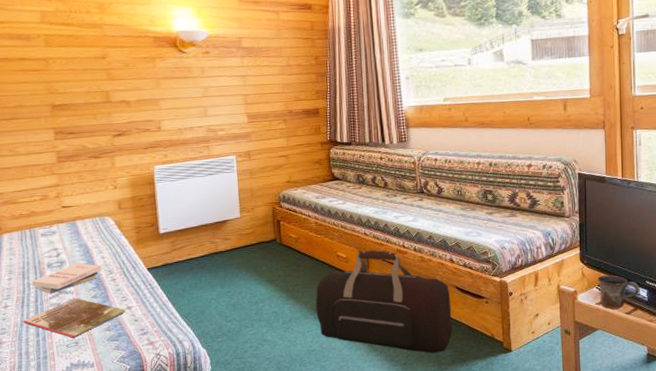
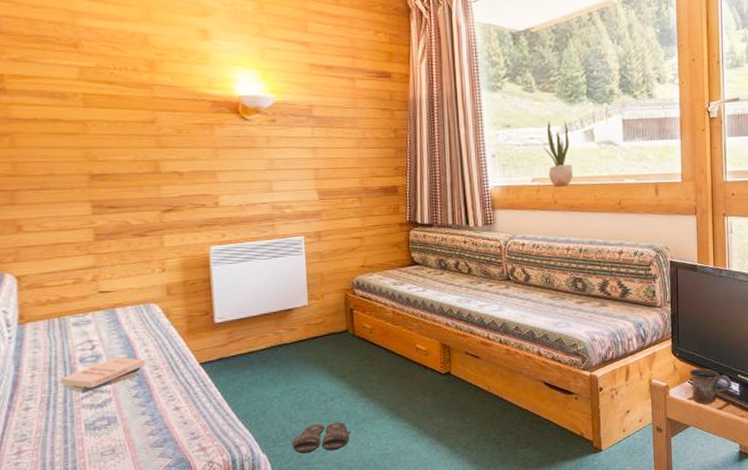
magazine: present [23,298,126,338] -> none [48,397,174,445]
slippers: none [228,321,280,349] -> present [292,421,352,453]
duffel bag: present [315,250,452,353] -> none [391,342,540,455]
potted plant: none [454,43,483,107] -> present [543,121,573,188]

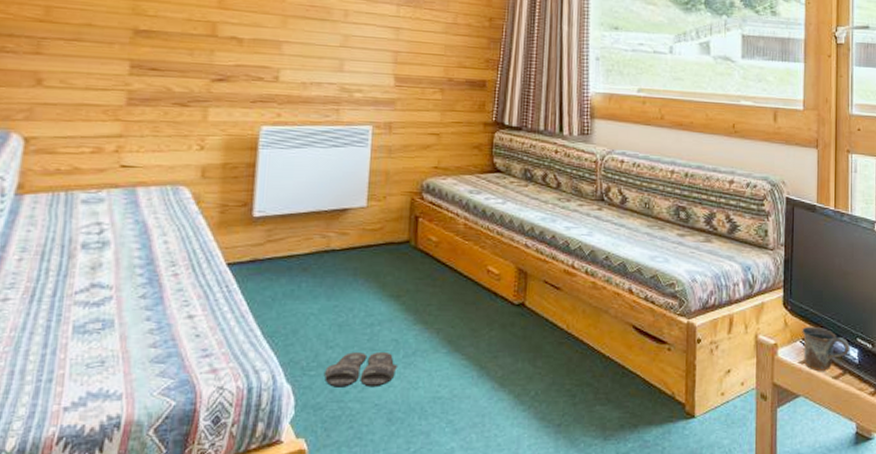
books: present [59,357,146,394] -> none [52,246,162,287]
potted plant: present [543,121,573,188] -> none [653,27,684,102]

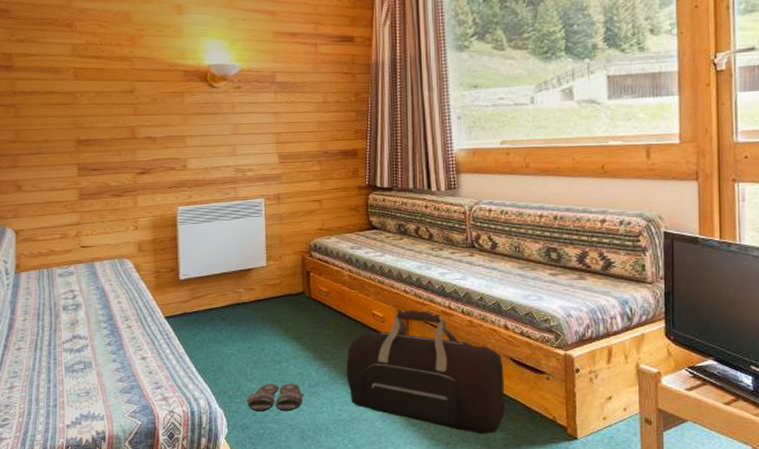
duffel bag: none [450,267,625,412] -> present [346,310,505,434]
mug: present [802,326,850,372] -> none [687,355,743,398]

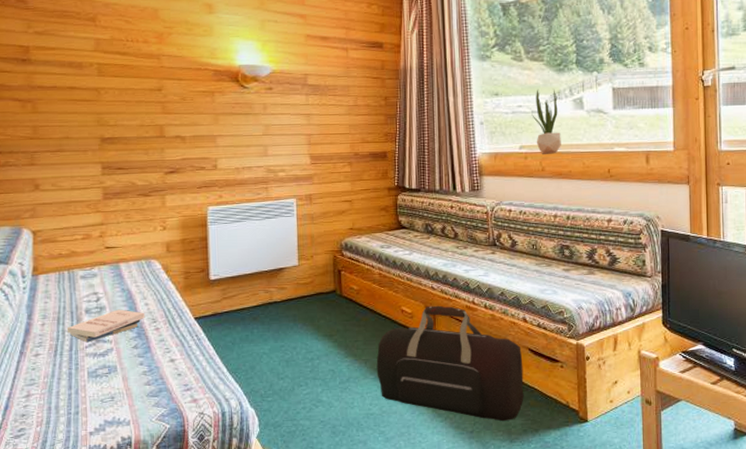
books: none [46,307,118,338] -> present [66,309,145,343]
slippers: present [247,383,305,412] -> none [279,380,337,409]
potted plant: none [514,80,548,151] -> present [531,89,561,155]

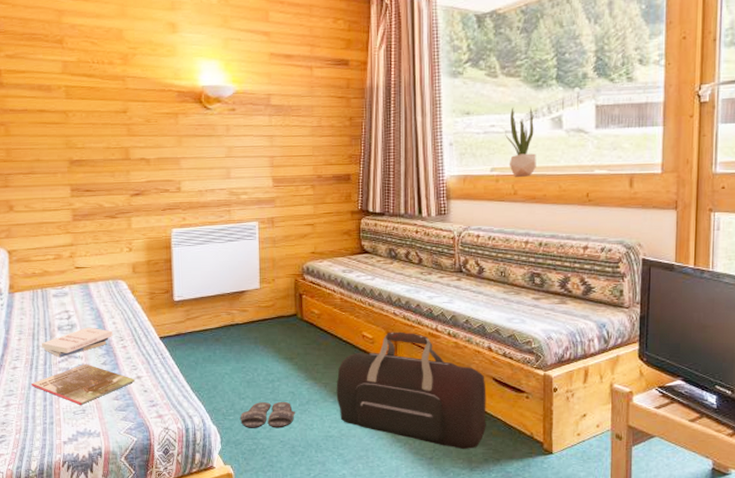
magazine: none [55,347,169,392] -> present [31,363,136,405]
slippers: none [279,380,337,409] -> present [240,401,296,429]

